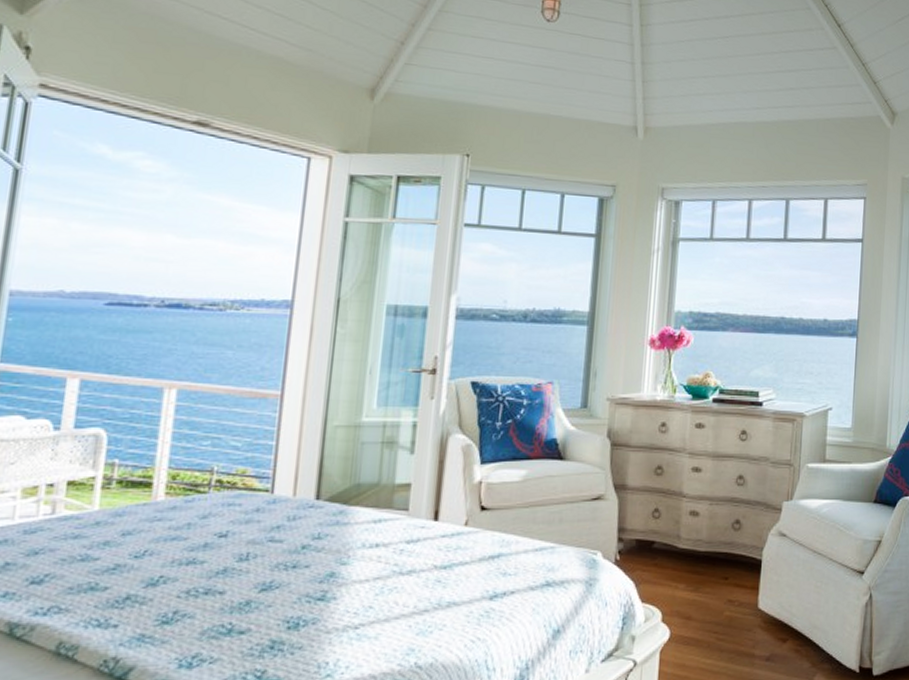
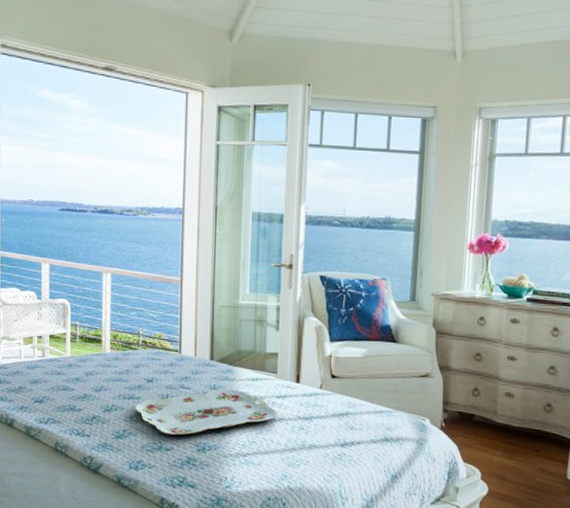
serving tray: none [196,537,406,611] -> present [135,389,277,436]

